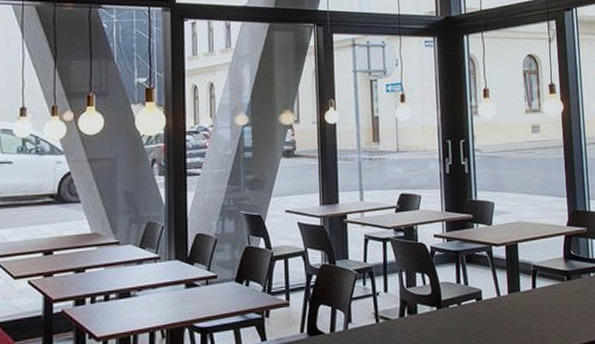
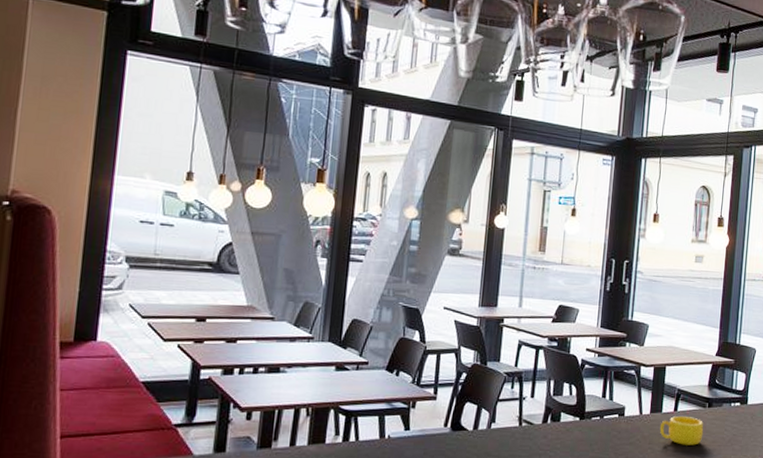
cup: none [520,292,566,323] -> present [659,416,704,446]

